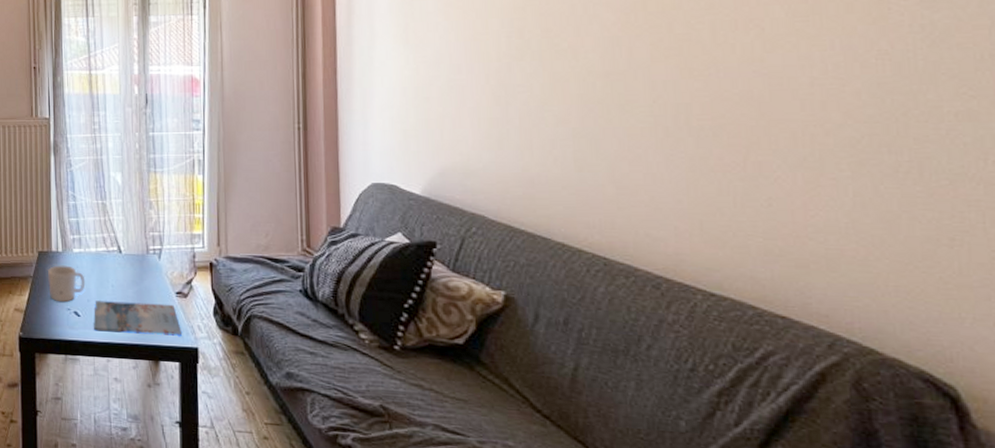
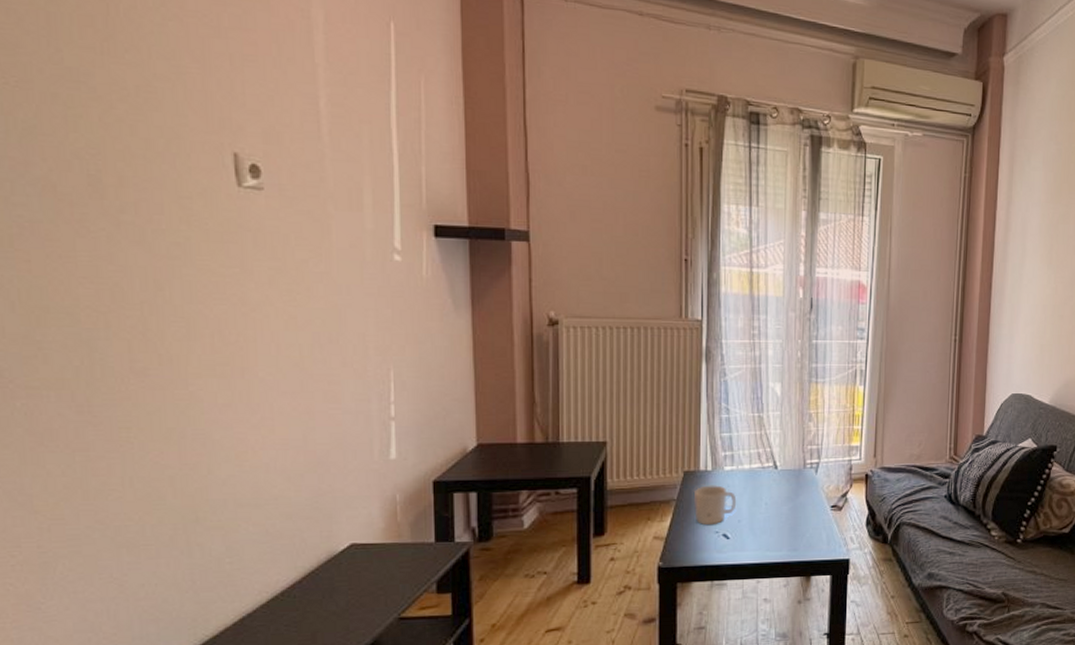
magazine: present [94,301,183,336] -> none [744,518,835,553]

